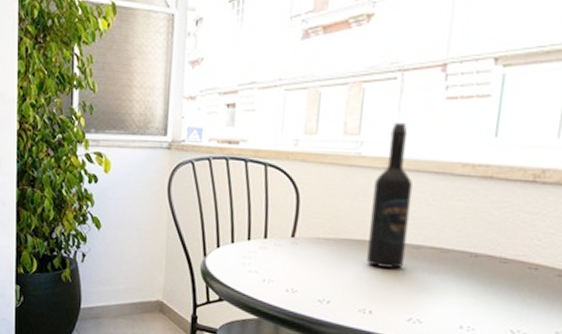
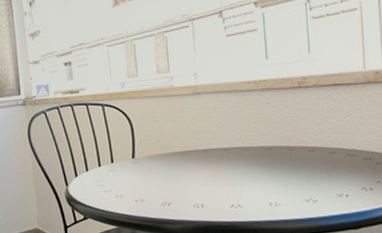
wine bottle: present [367,122,413,269] -> none [187,57,220,170]

